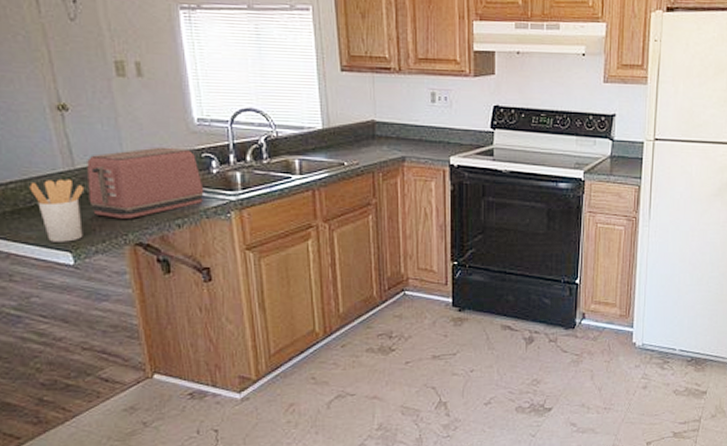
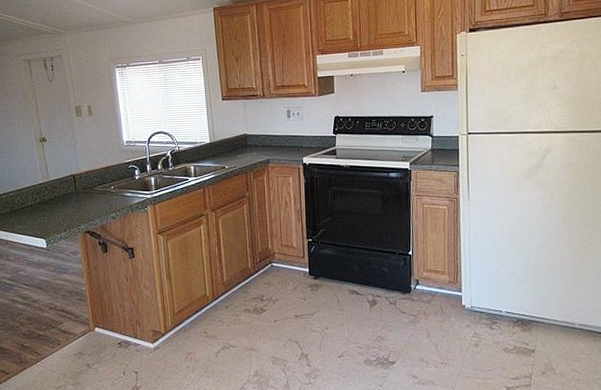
utensil holder: present [29,179,85,242] -> none [21,188,55,232]
toaster: present [87,147,204,219] -> none [57,162,130,214]

